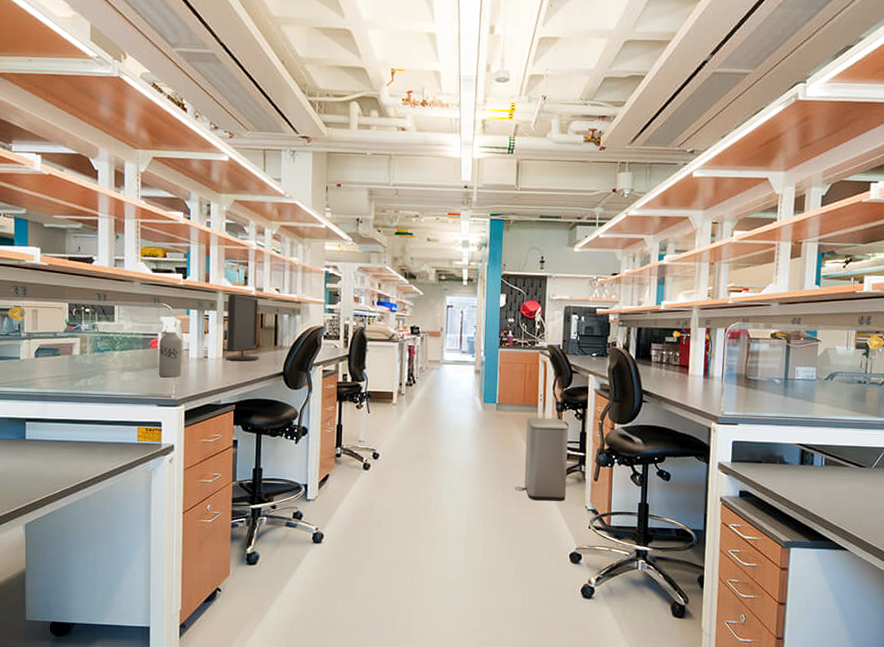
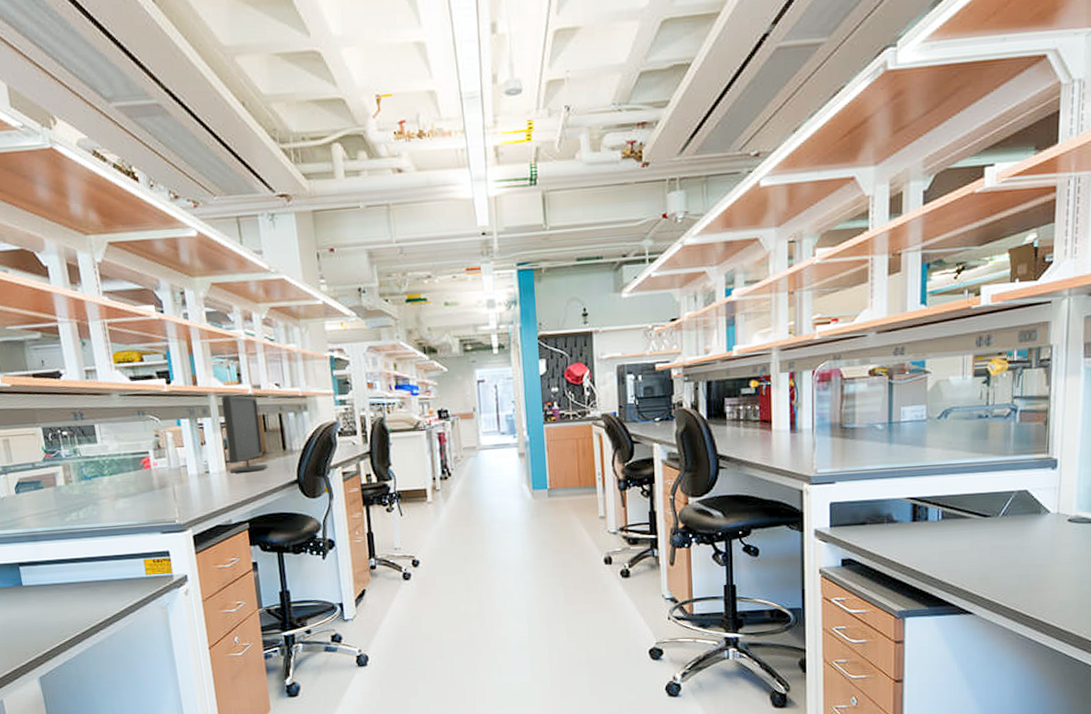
spray bottle: present [158,316,182,378] -> none [148,430,183,501]
pedal bin: present [514,417,569,501] -> none [578,498,638,595]

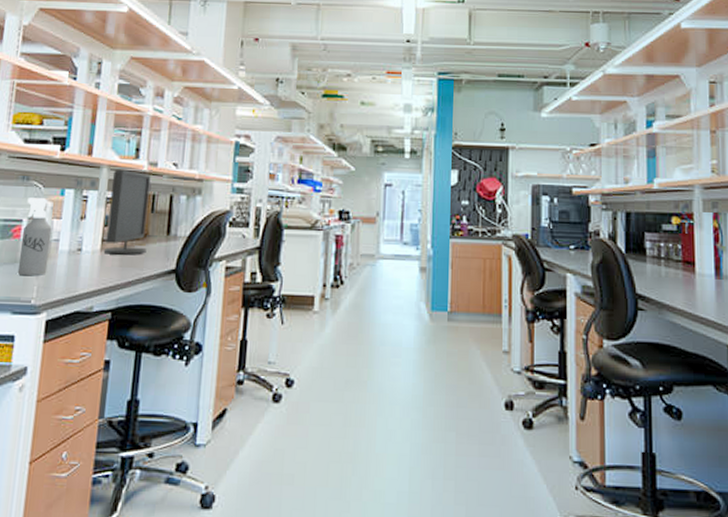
spray bottle: none [148,430,183,501] -> present [17,198,52,277]

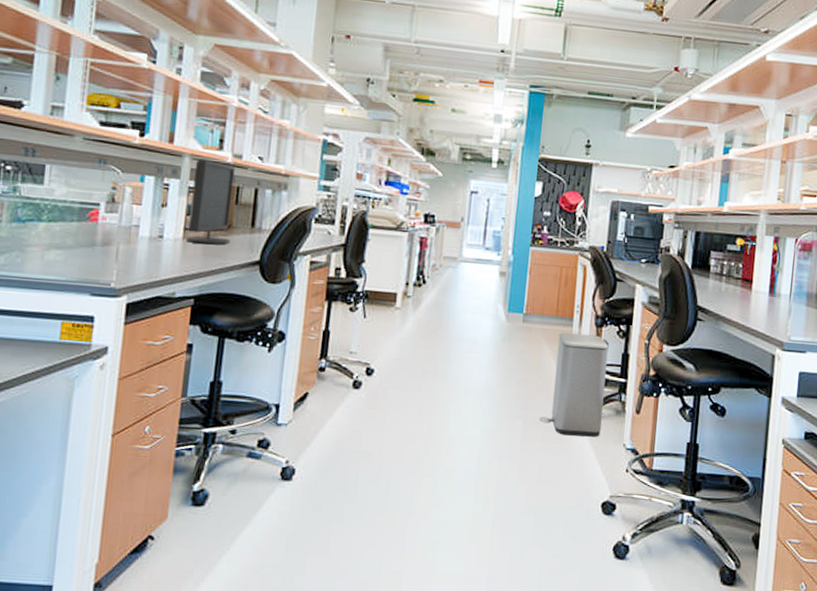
spray bottle: present [17,198,52,277] -> none [95,182,132,260]
pedal bin: none [473,330,543,449] -> present [539,332,609,437]

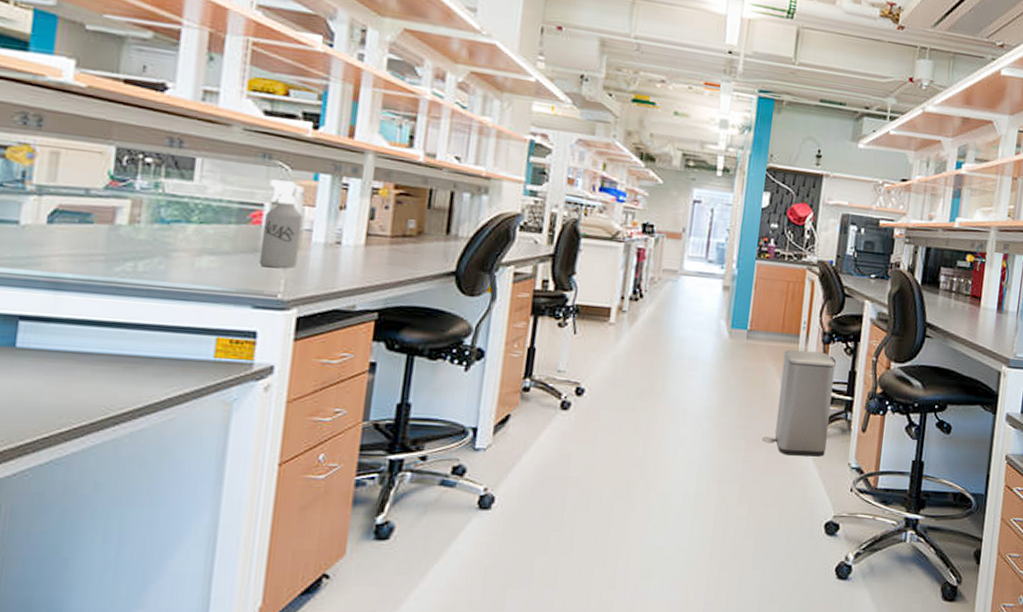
spray bottle: none [95,182,132,260] -> present [258,179,303,269]
monitor: present [185,158,235,245] -> none [368,156,428,254]

